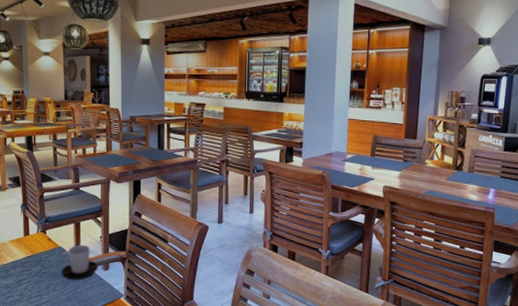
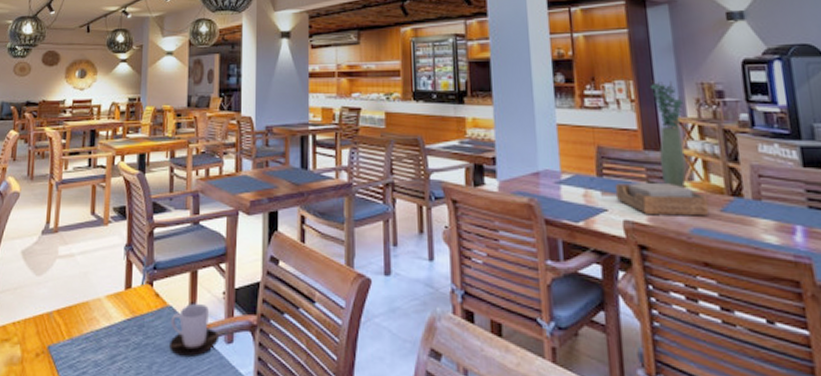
napkin holder: none [381,160,440,183] -> present [614,182,710,217]
vase: none [413,87,438,165] -> present [649,79,687,189]

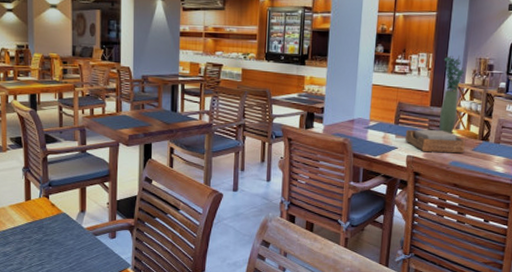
cup: present [169,304,220,355] -> none [65,211,105,247]

